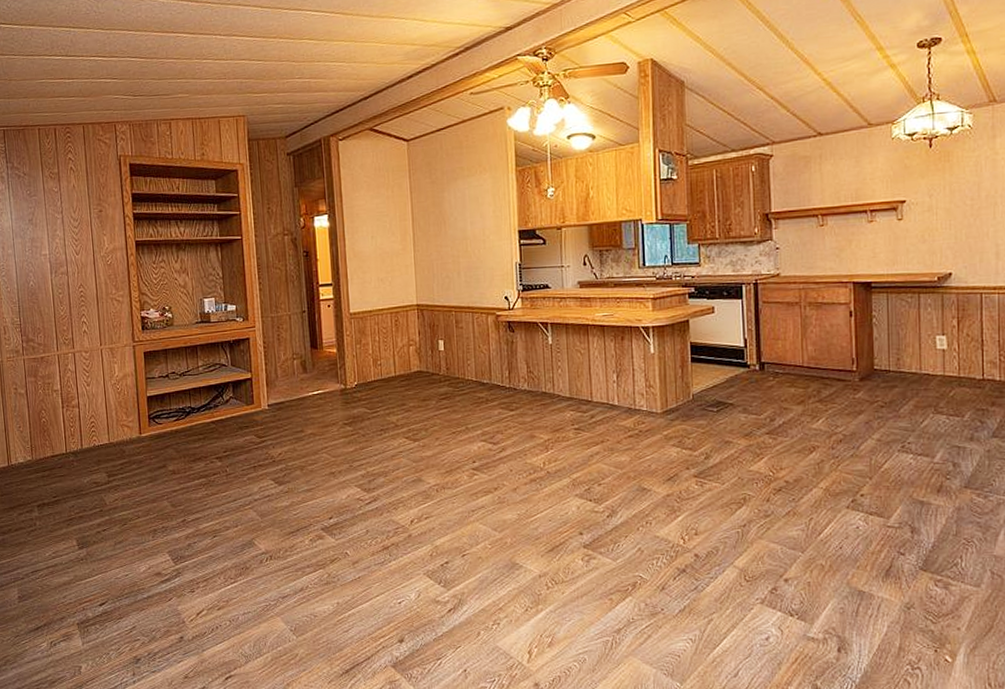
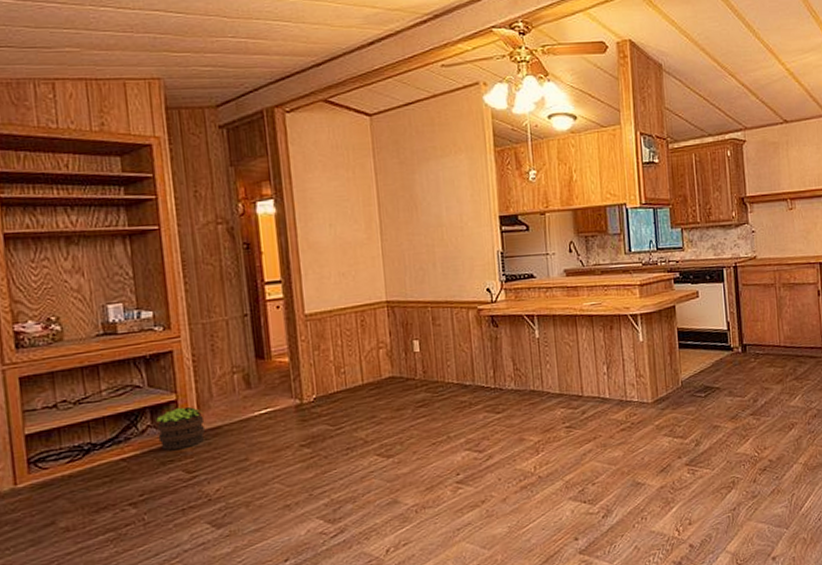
potted plant: none [236,384,272,418] -> present [156,407,206,450]

